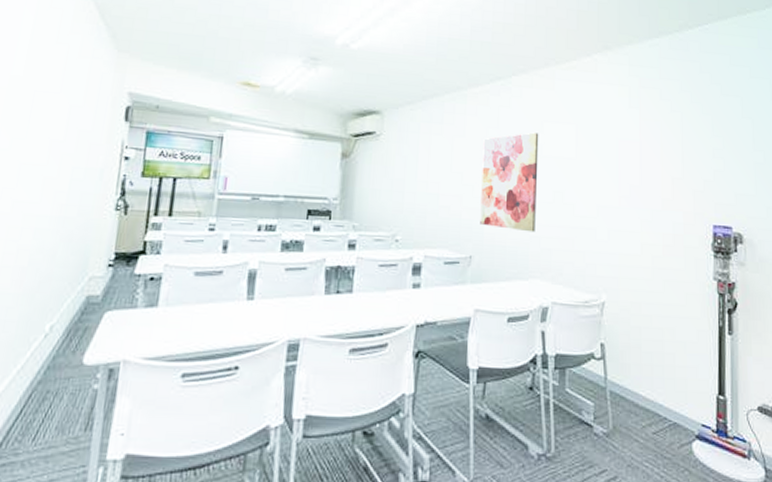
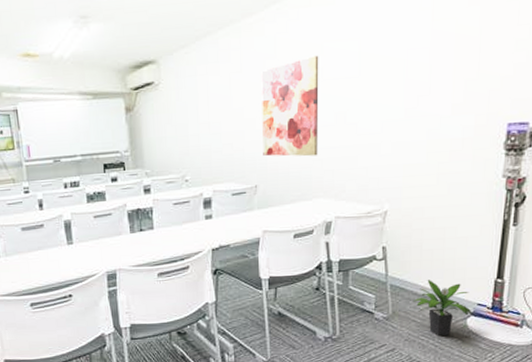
potted plant: none [634,389,697,463] -> present [412,280,472,336]

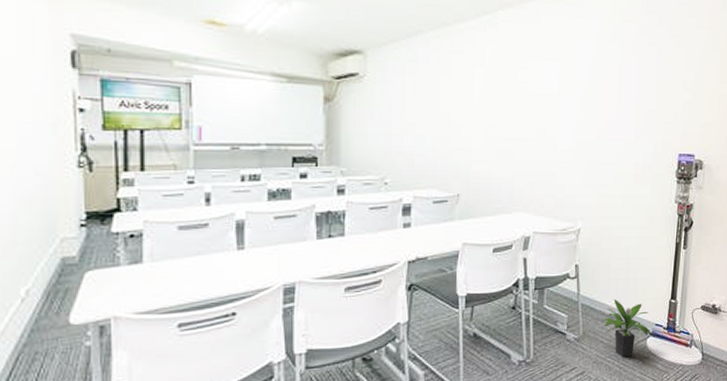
wall art: present [261,55,319,157] -> none [467,70,524,169]

